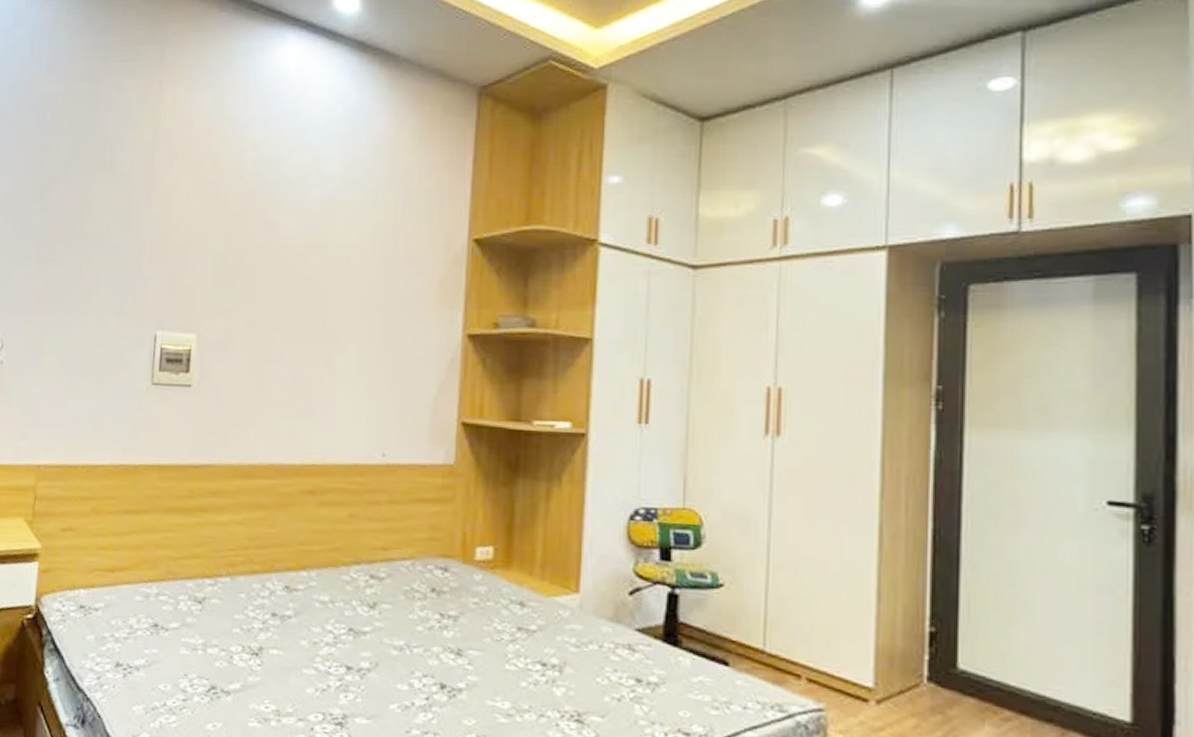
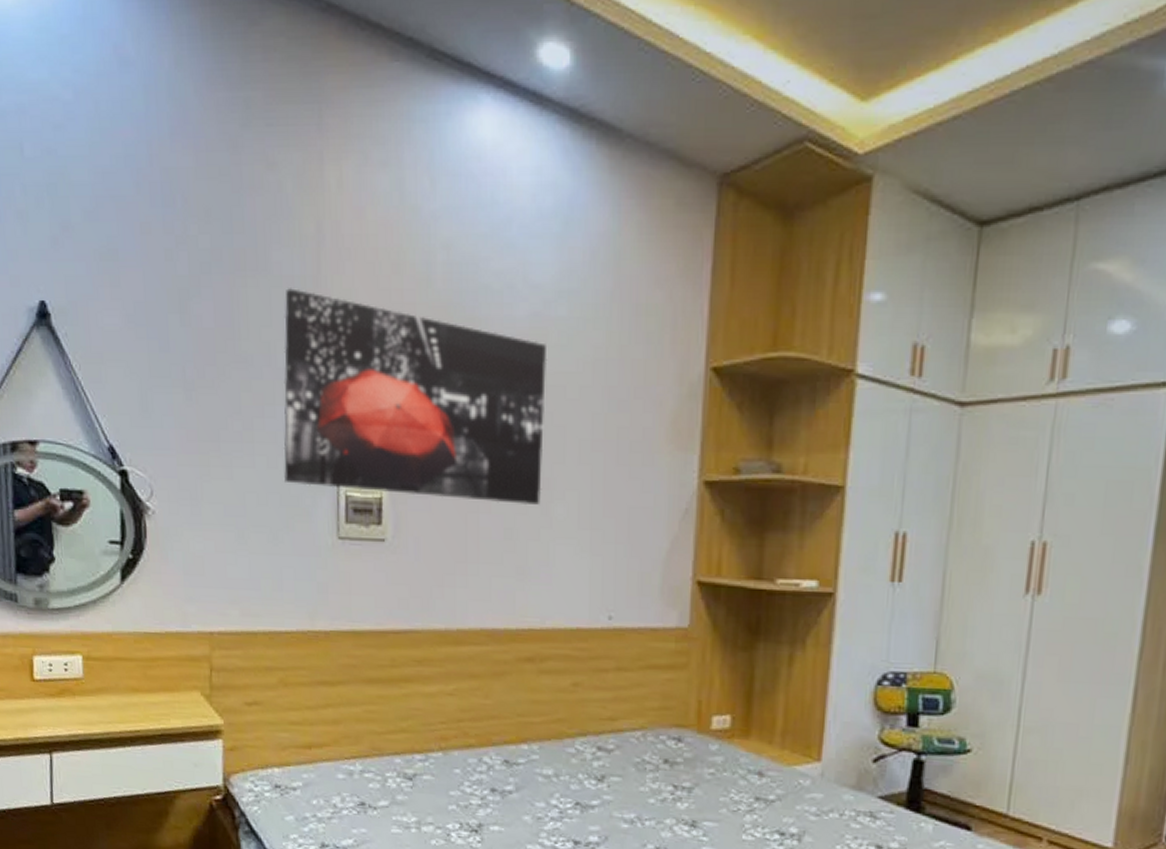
wall art: none [111,182,335,355] -> present [283,288,548,505]

